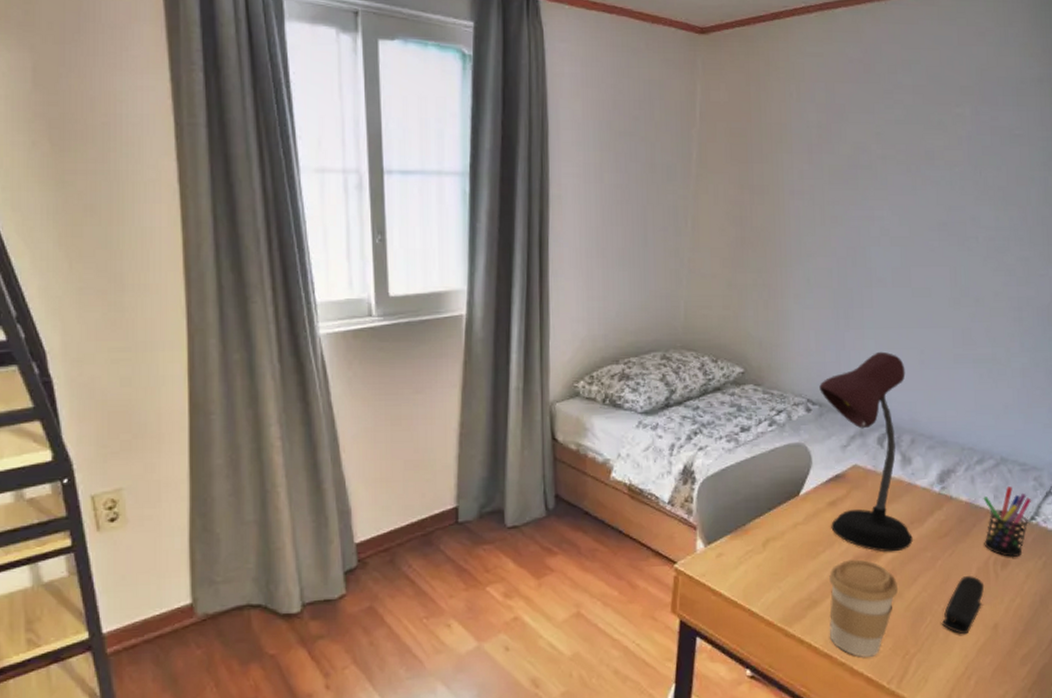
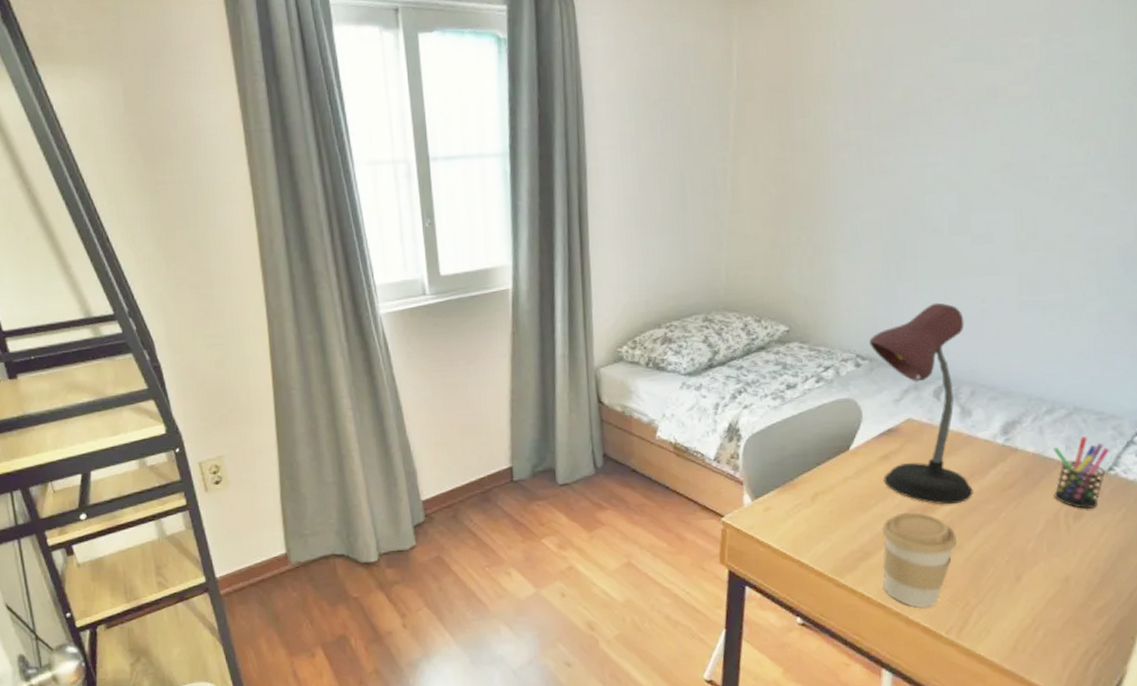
stapler: present [942,576,985,635] -> none [1006,528,1054,587]

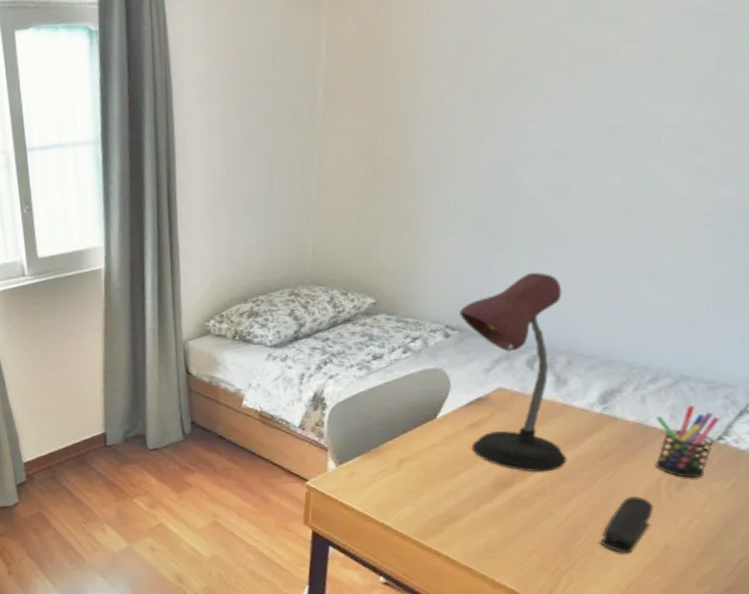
coffee cup: present [882,512,957,608] -> none [468,479,547,572]
stapler: none [1006,528,1054,587] -> present [600,497,654,554]

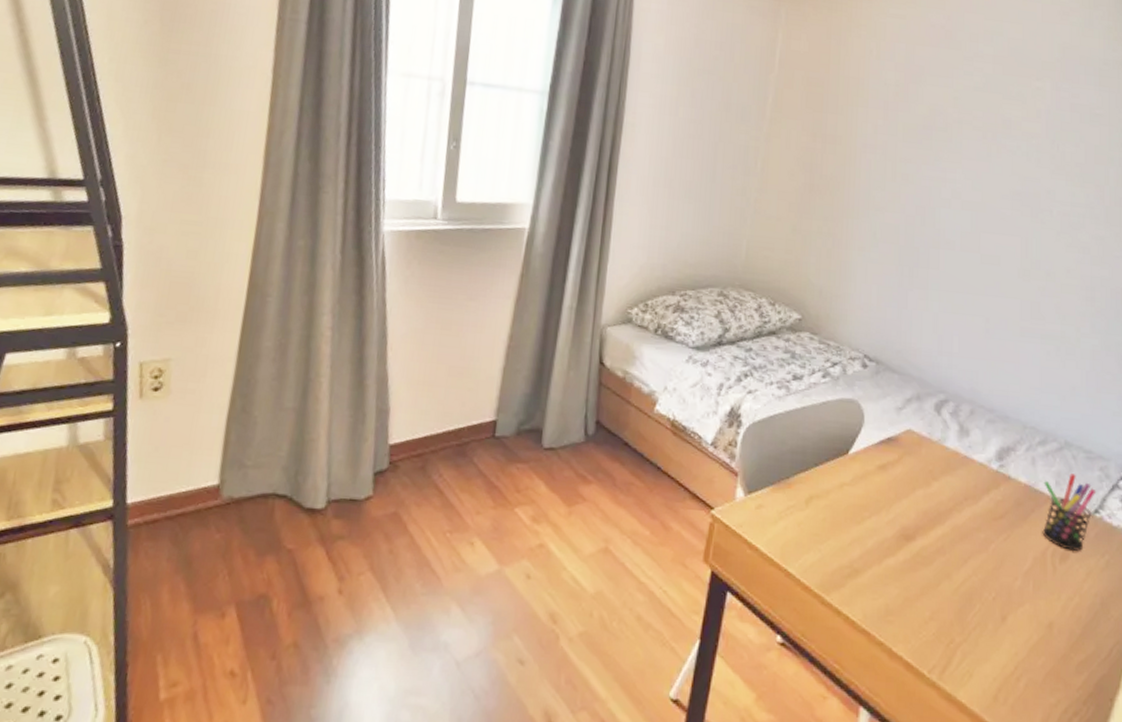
desk lamp: present [459,272,567,472] -> none [878,314,969,528]
stapler: present [600,497,654,554] -> none [992,565,1041,630]

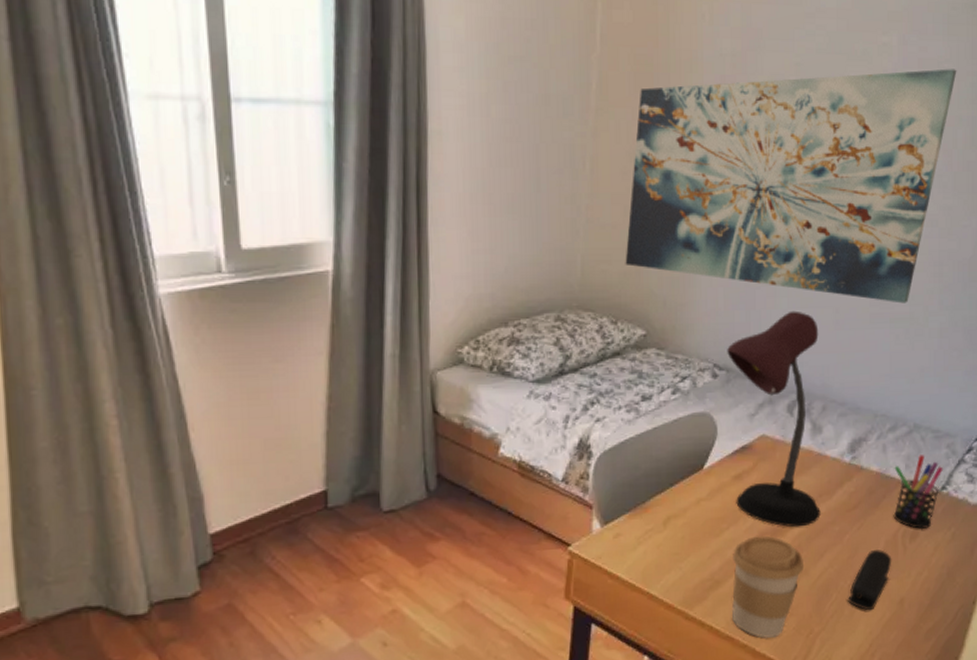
wall art: none [786,105,1109,322] -> present [625,69,957,304]
coffee cup: none [869,530,946,641] -> present [731,535,803,638]
desk lamp: none [878,314,969,528] -> present [727,310,821,528]
stapler: none [992,565,1041,630] -> present [848,550,892,611]

